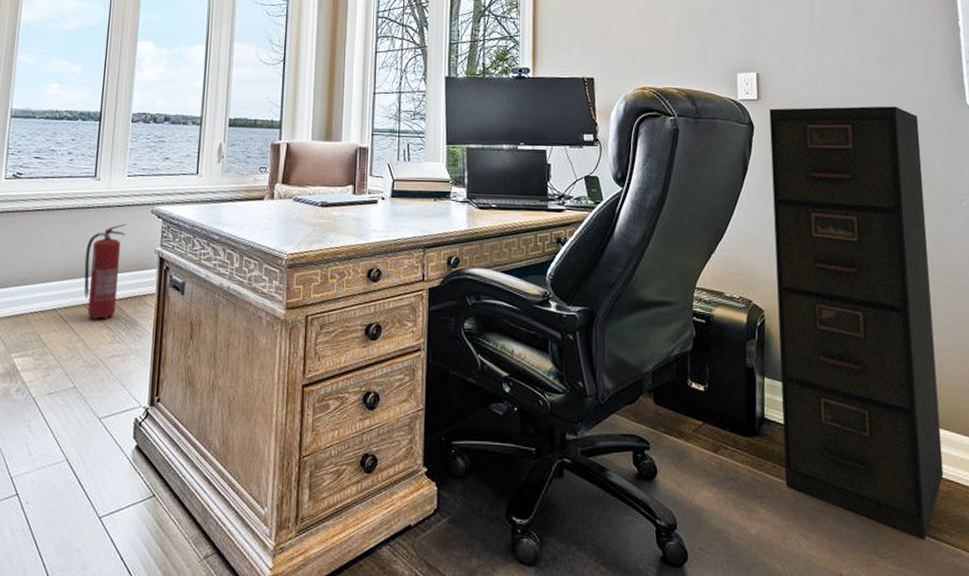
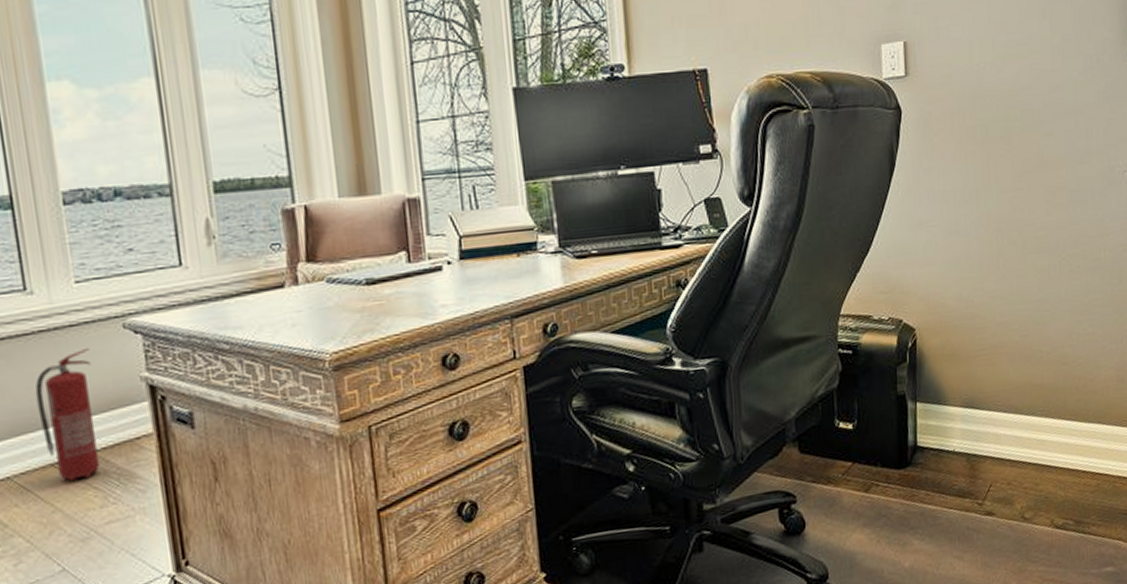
filing cabinet: present [769,106,944,540] -> none [919,67,1094,537]

